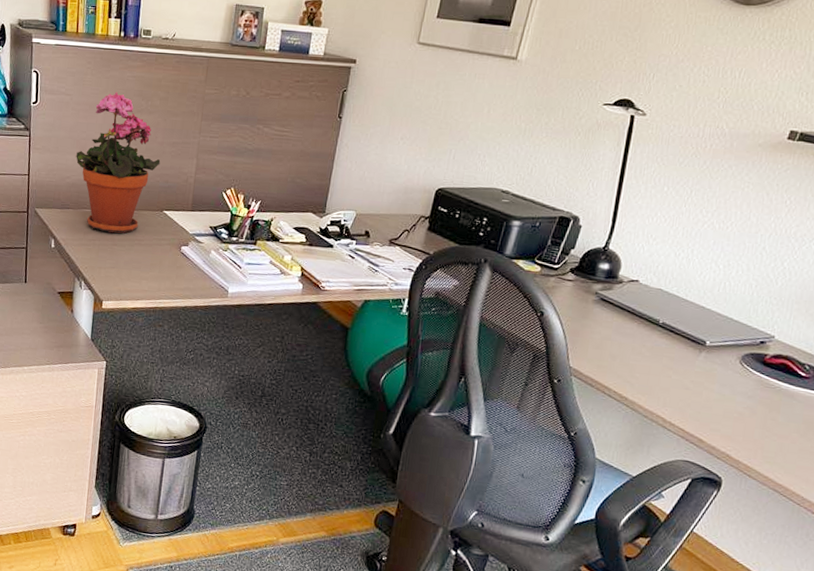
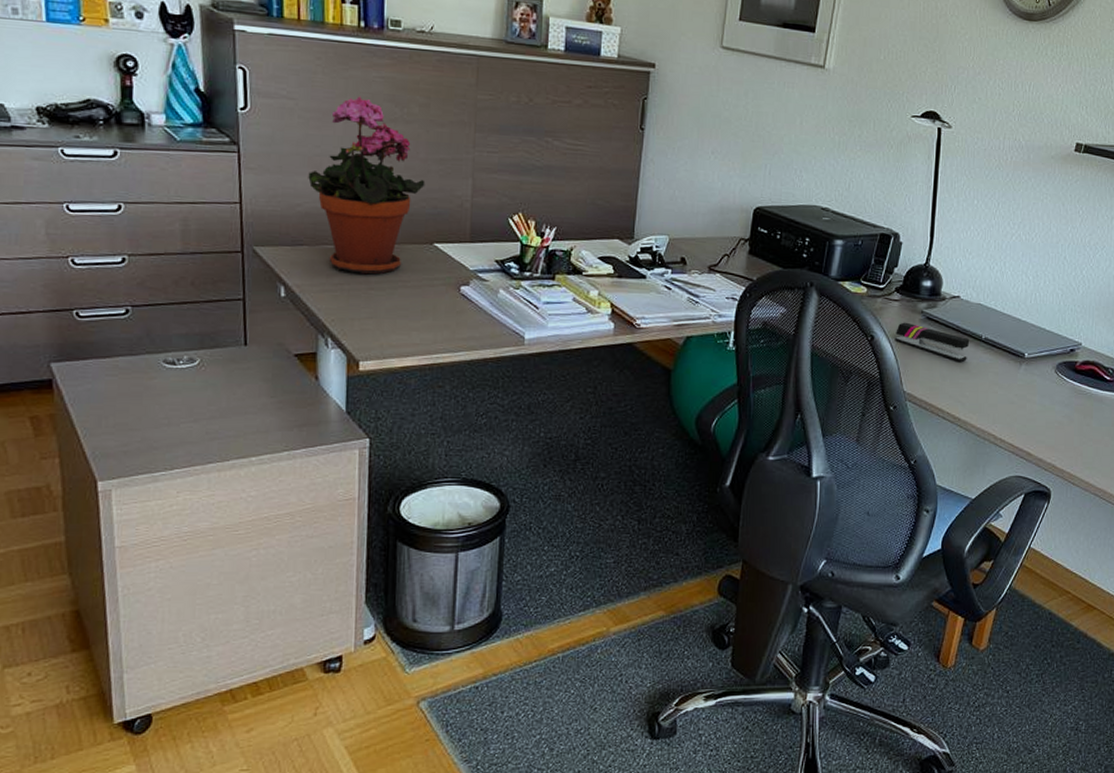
stapler: none [564,301,646,344] -> present [894,322,970,362]

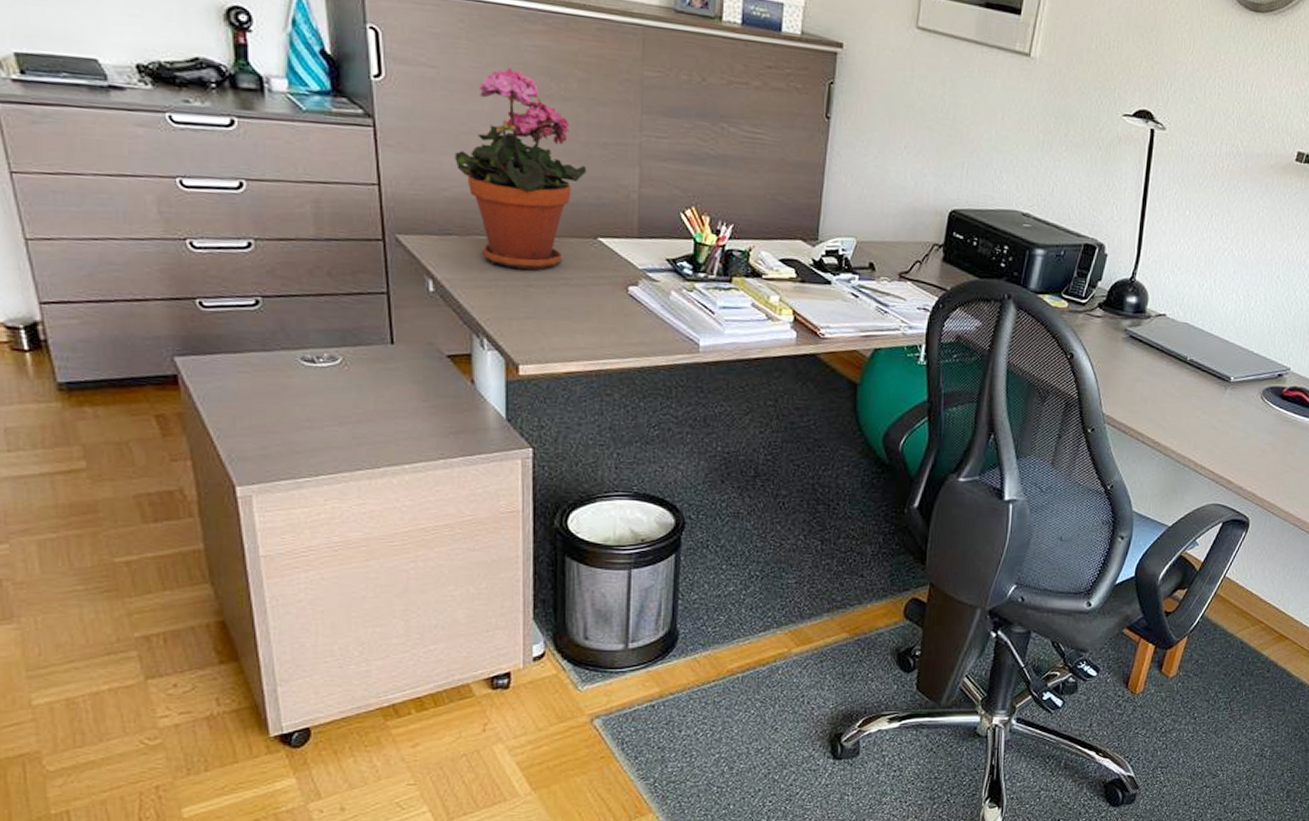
stapler: present [894,322,970,362] -> none [1095,340,1174,384]

